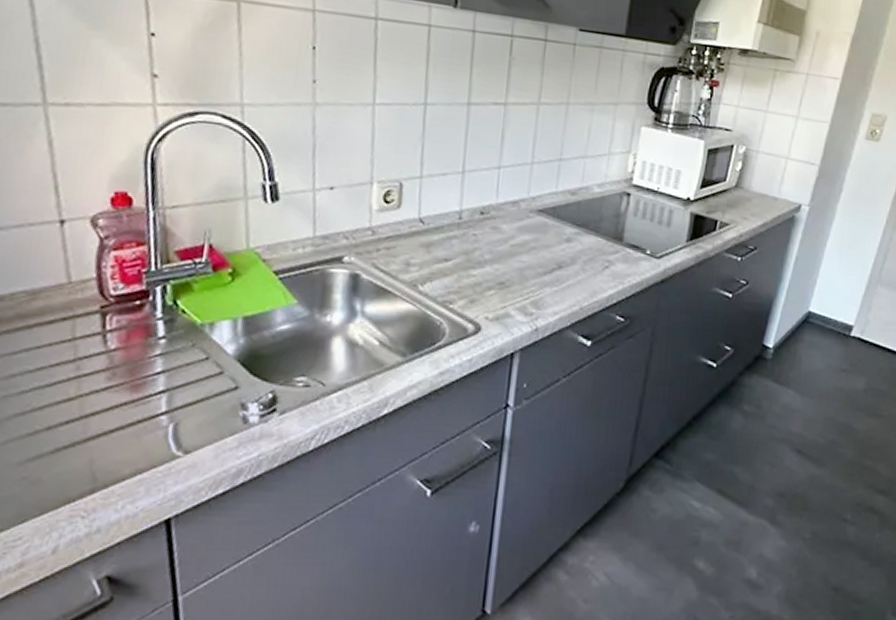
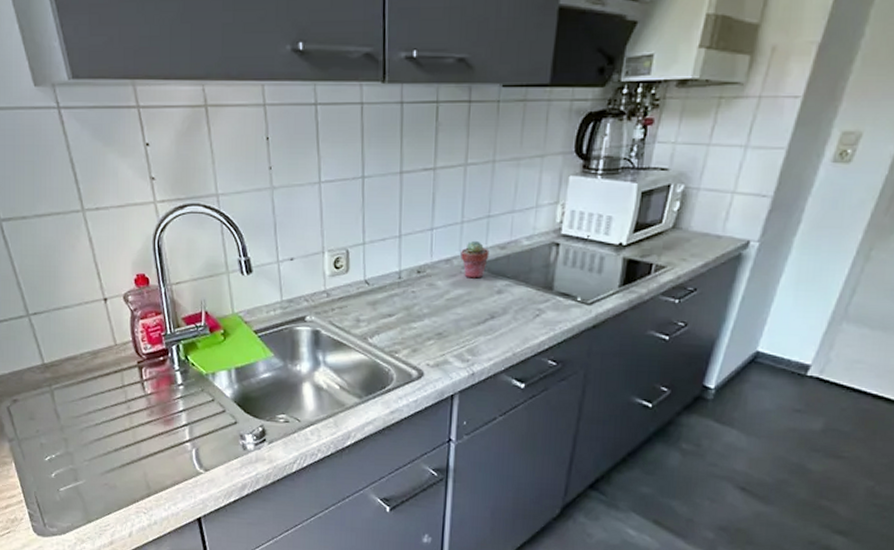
potted succulent: none [529,183,560,225] -> present [461,240,490,279]

